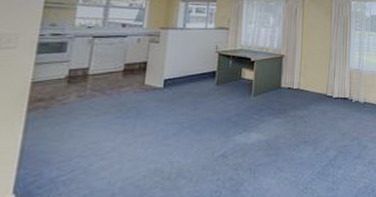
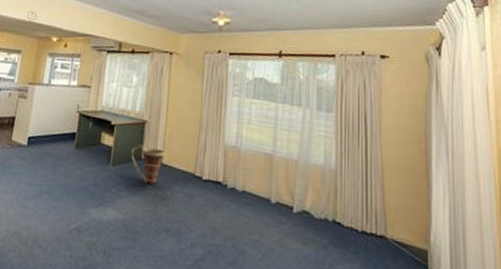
basket: none [271,75,302,107] -> present [131,144,165,185]

